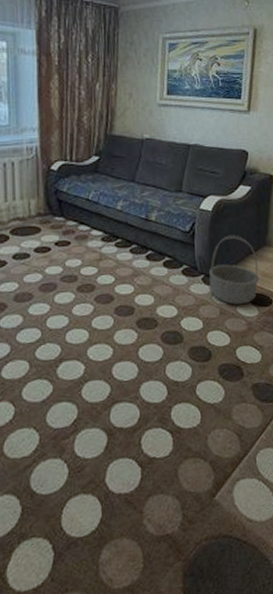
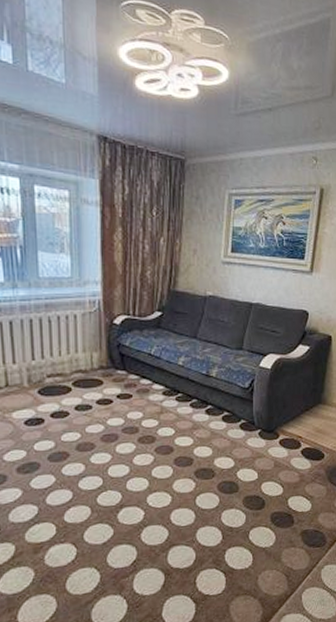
basket: present [208,235,260,305] -> none [265,392,314,459]

